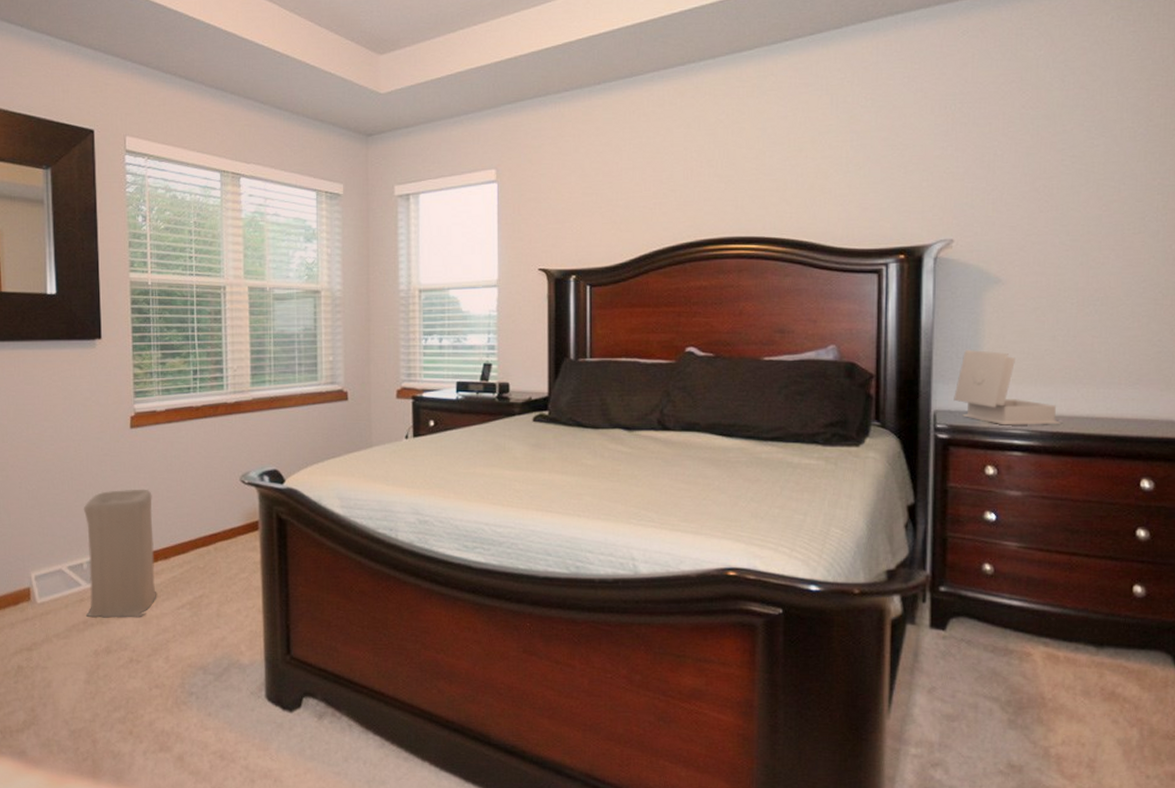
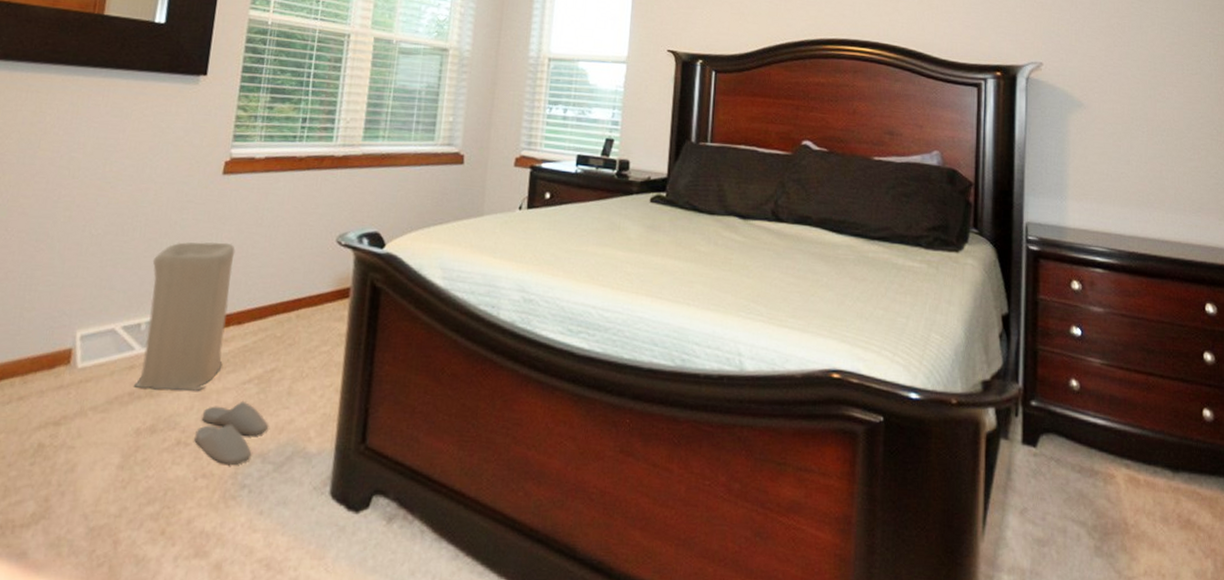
slippers: none [144,623,205,676] -> present [194,400,269,465]
jewelry box: present [954,349,1061,425] -> none [1043,165,1136,244]

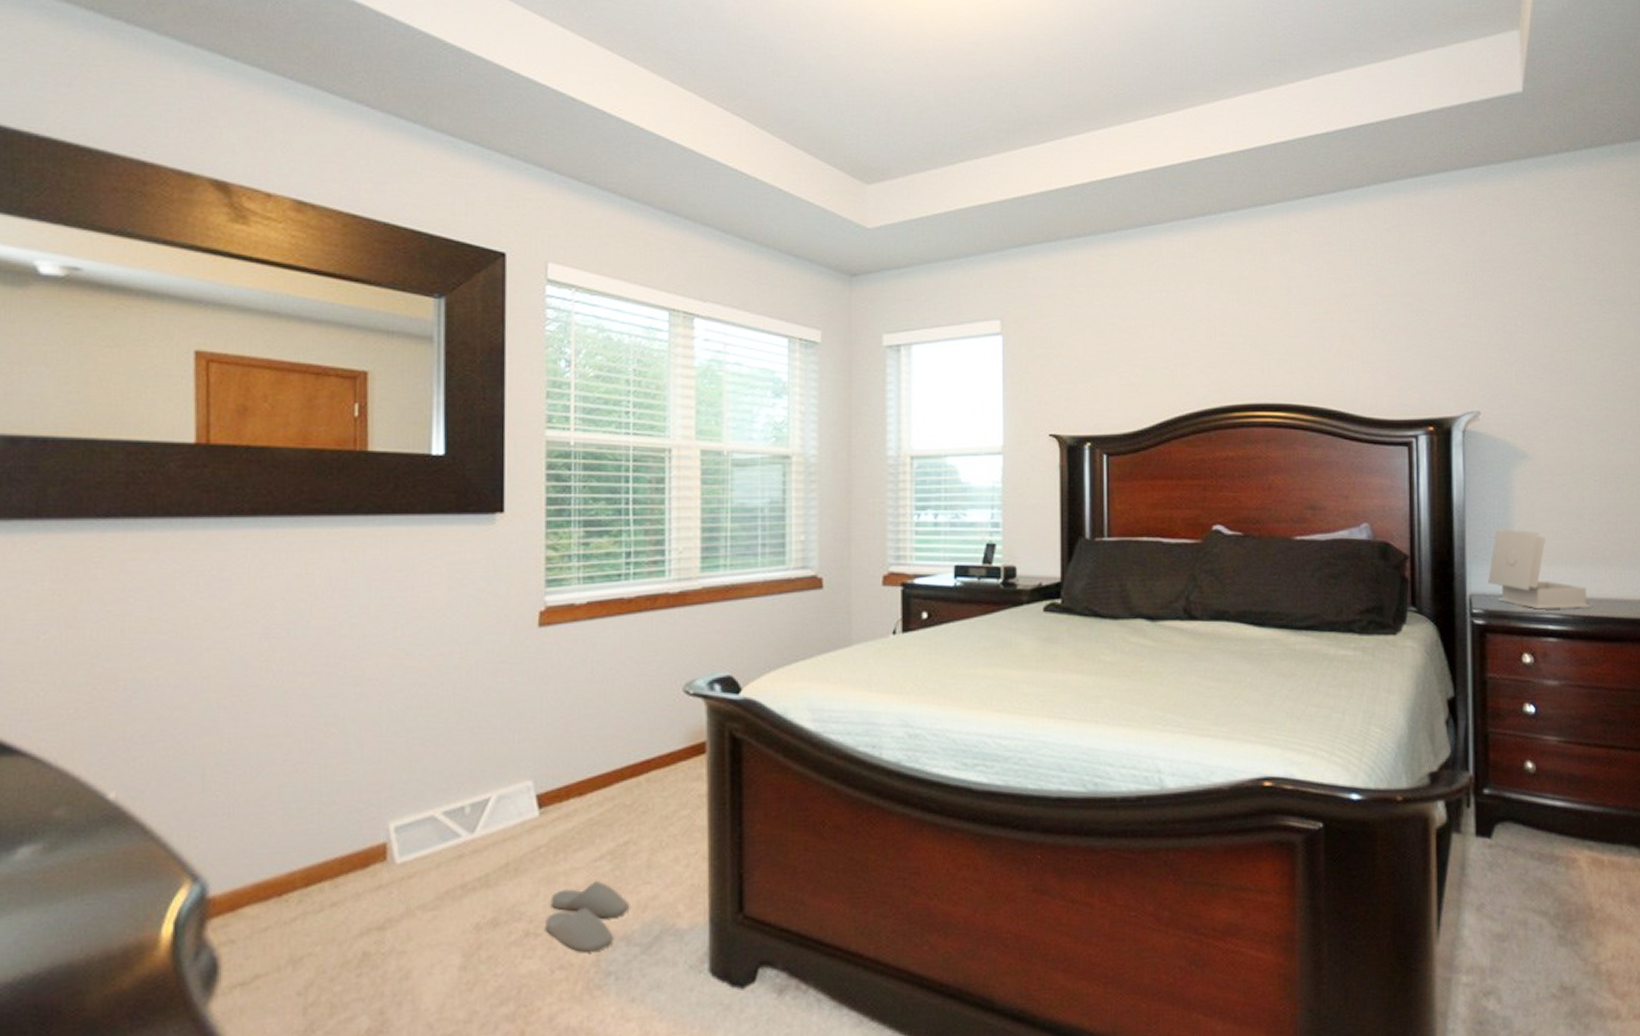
laundry basket: present [134,242,235,391] -> none [466,705,567,879]
jewelry box: none [1043,165,1136,244] -> present [1488,528,1592,610]

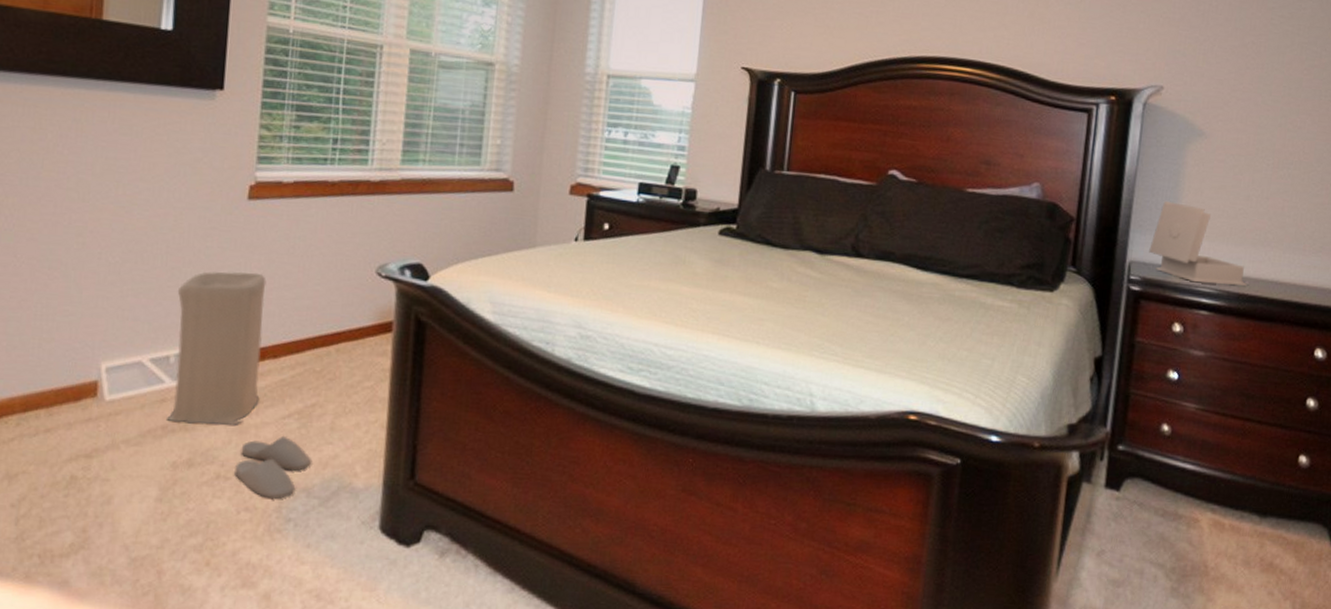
laundry basket: none [466,705,567,879] -> present [167,272,266,425]

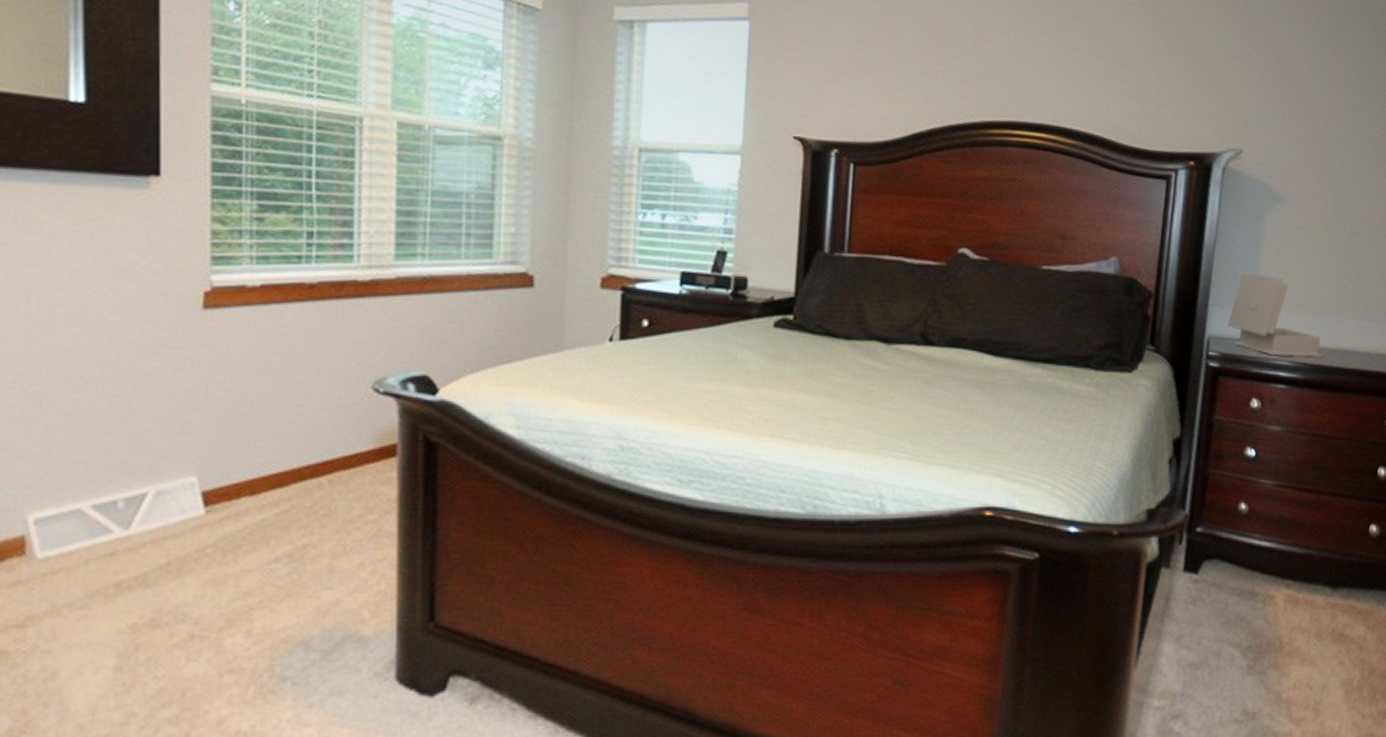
laundry basket: present [167,272,266,425] -> none [120,396,237,578]
slippers: present [234,435,313,499] -> none [213,583,309,656]

